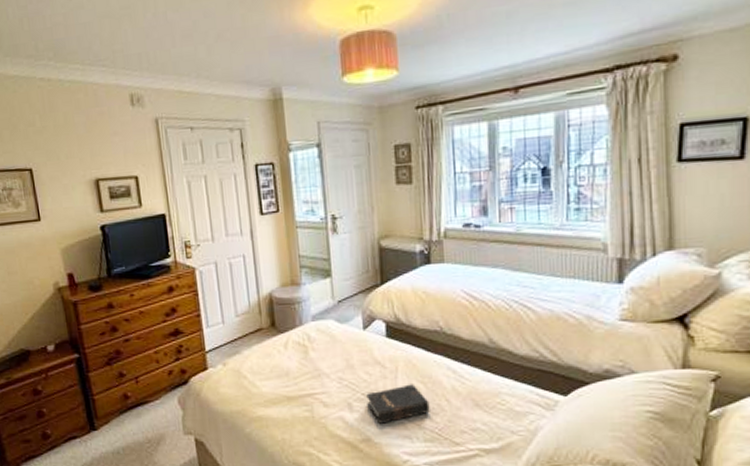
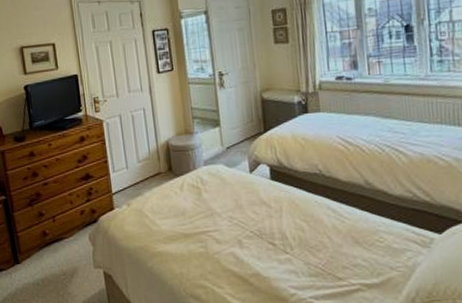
hardback book: present [366,384,430,424] -> none [254,222,313,259]

